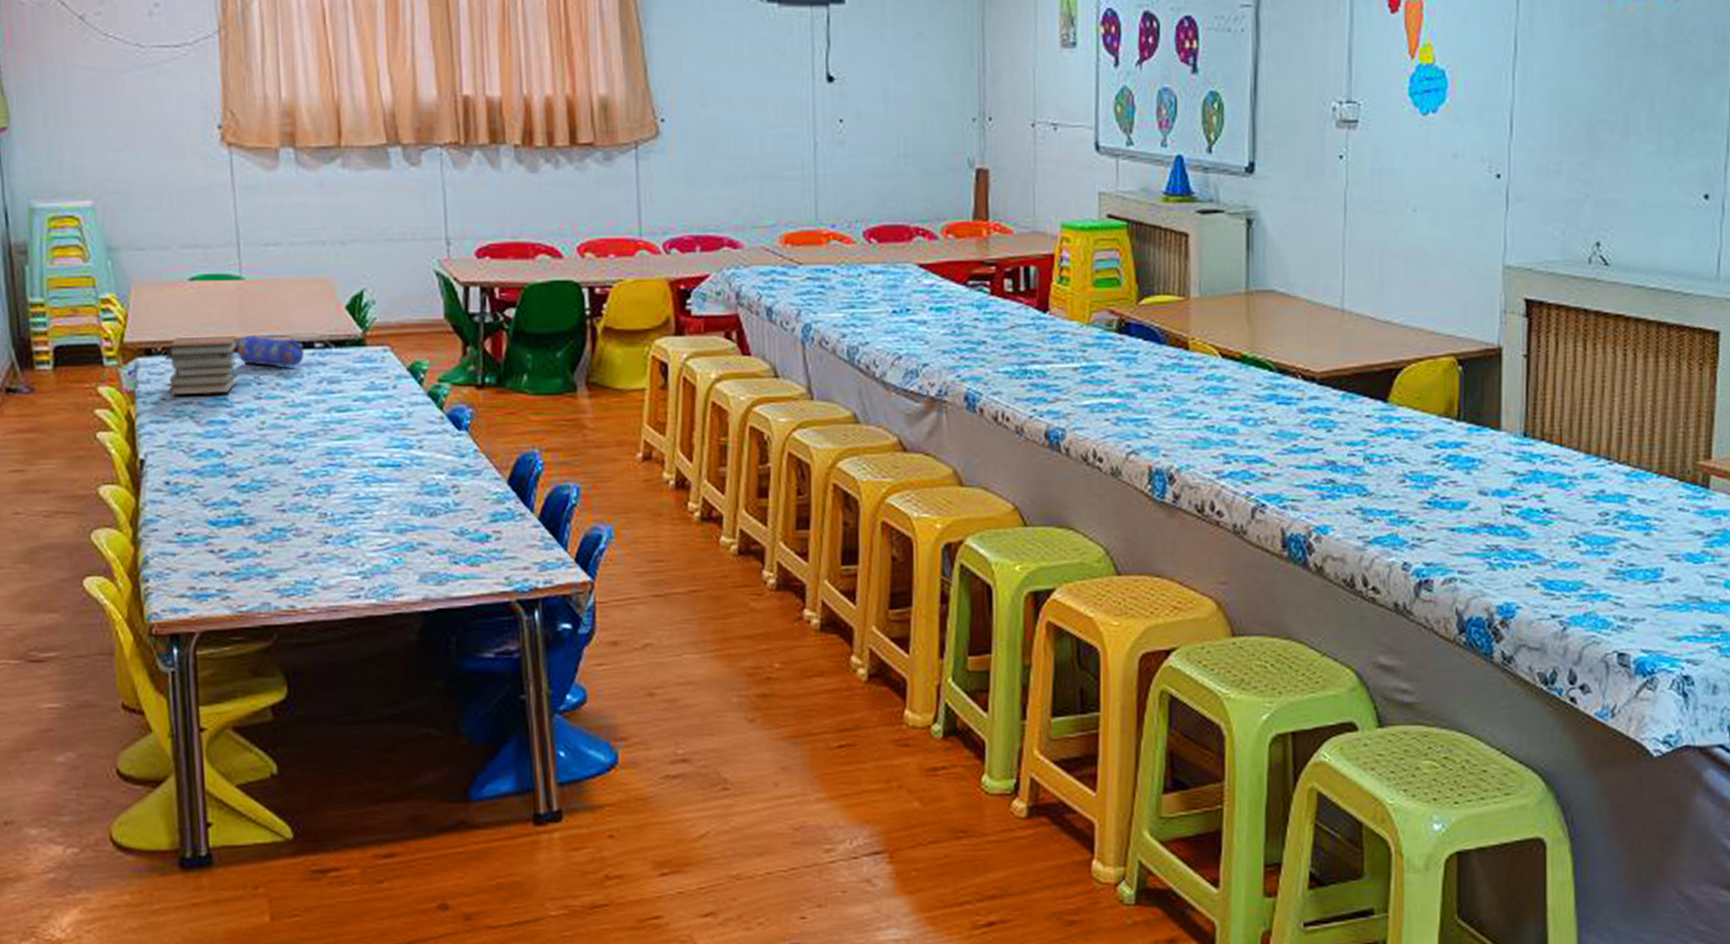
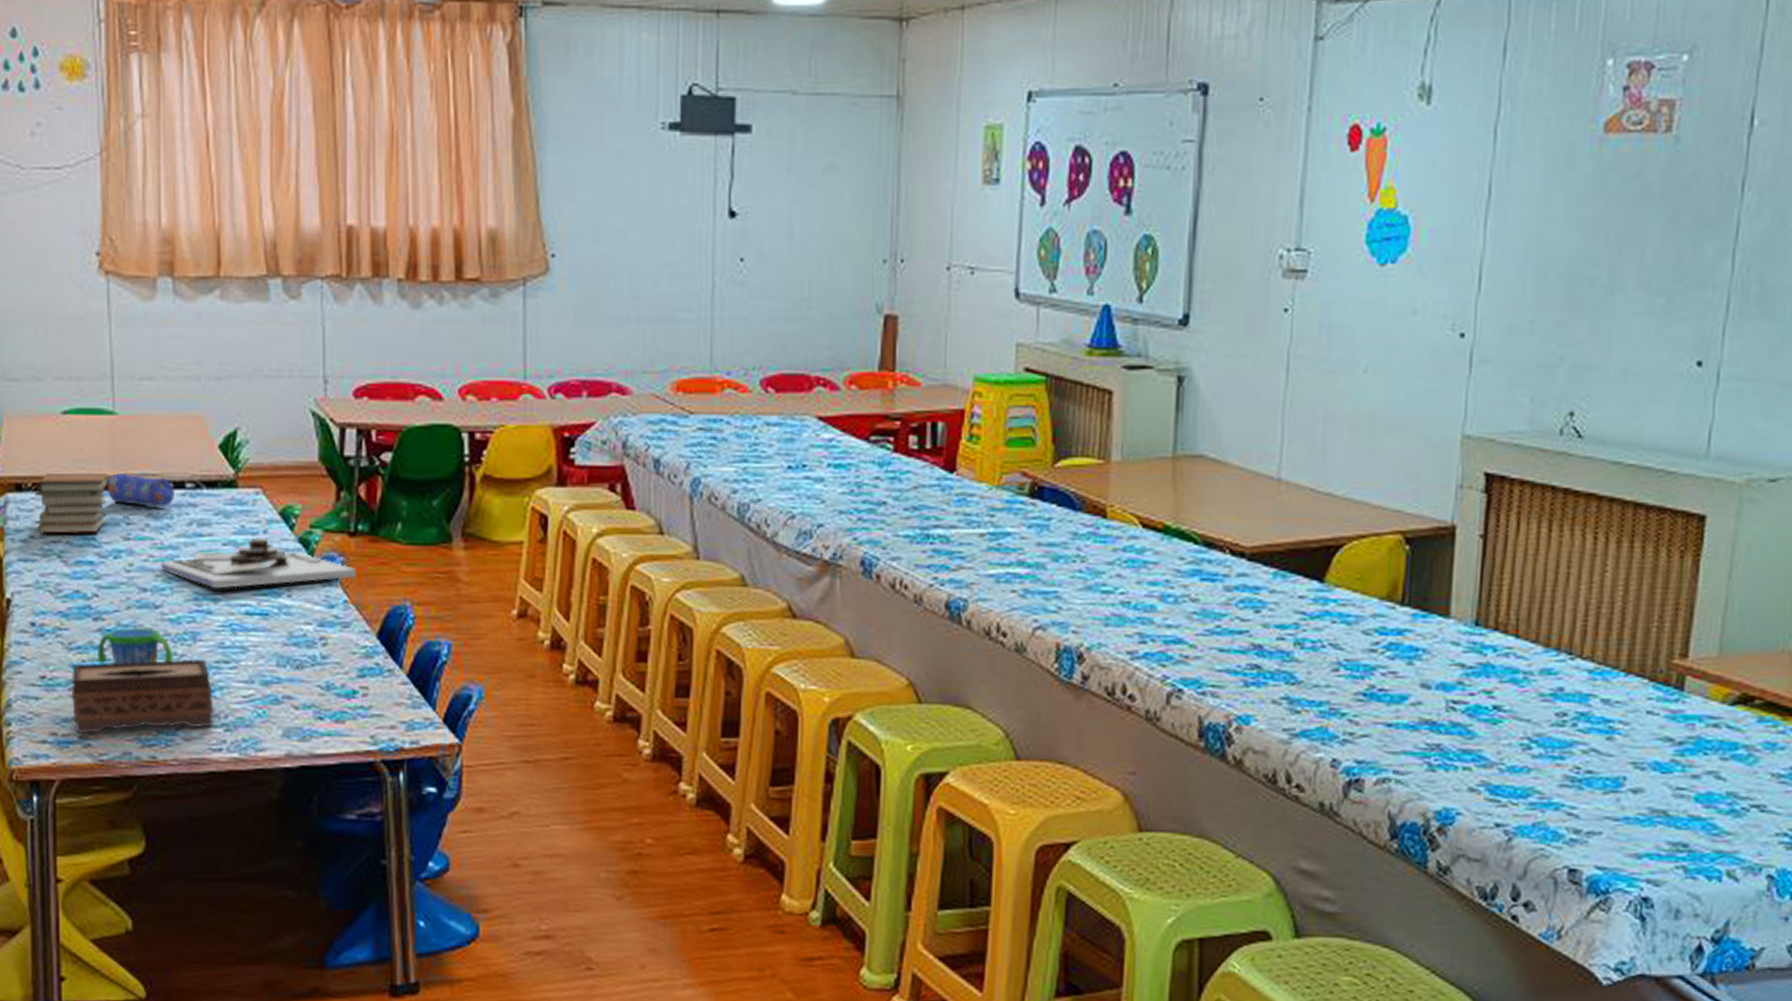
tissue box: none [208,510,351,587] -> present [72,658,214,734]
snack cup: none [233,482,309,519] -> present [98,628,174,665]
board game: none [293,393,484,443] -> present [161,537,356,589]

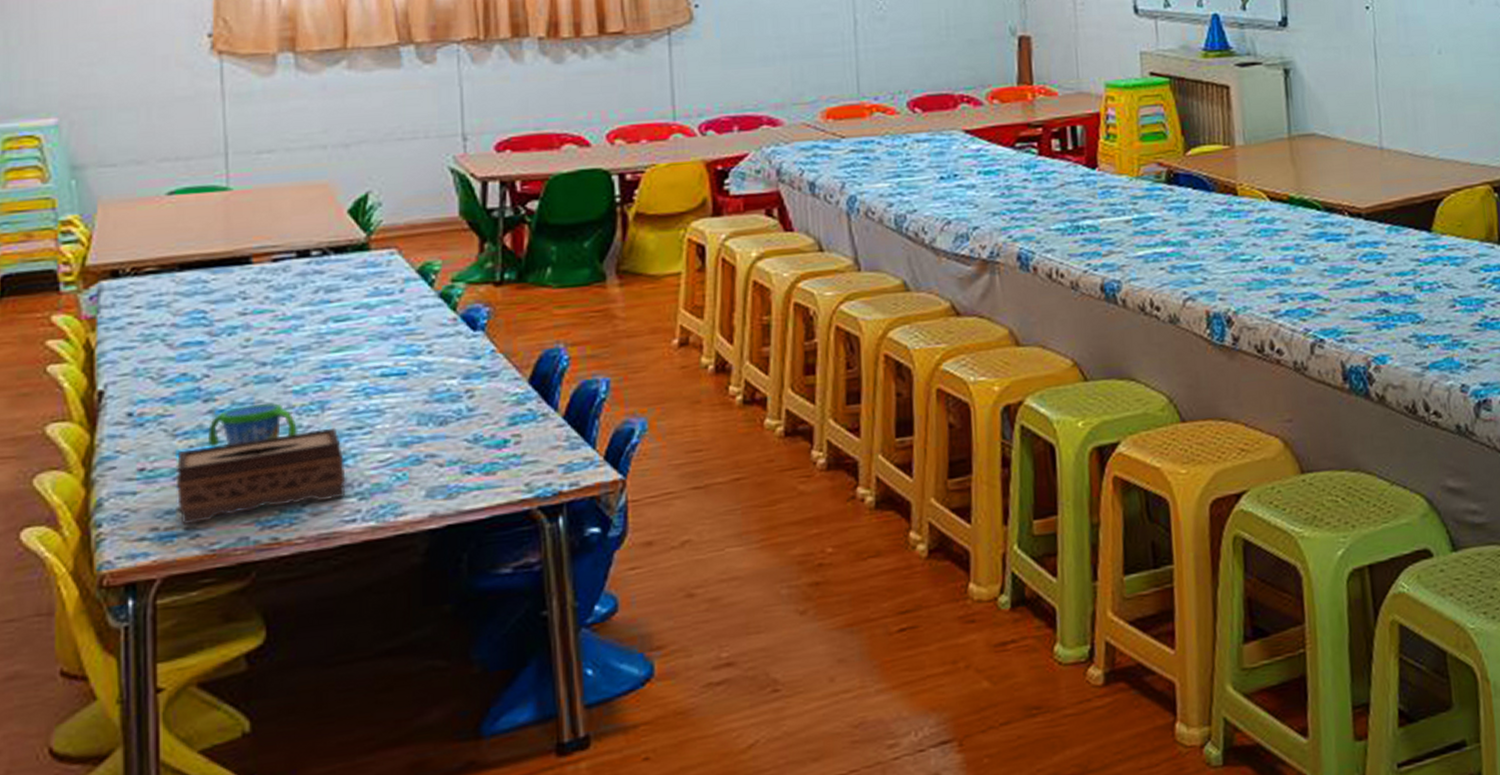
book stack: present [34,472,109,534] -> none [133,250,222,319]
pencil case: present [105,472,176,507] -> none [218,247,299,279]
board game: present [161,537,356,589] -> none [283,296,503,354]

